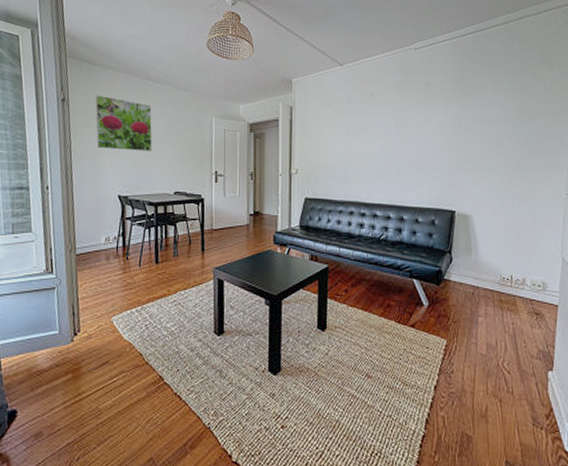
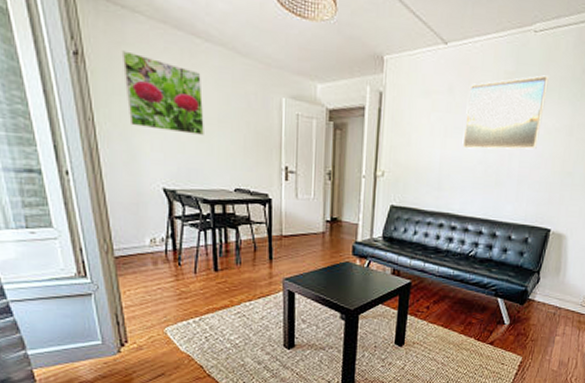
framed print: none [363,81,433,145] -> present [462,75,549,150]

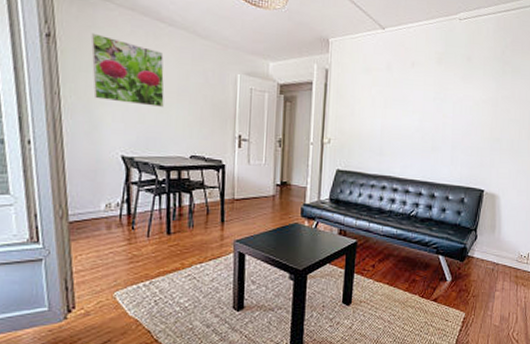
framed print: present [462,75,549,150] -> none [401,55,474,119]

